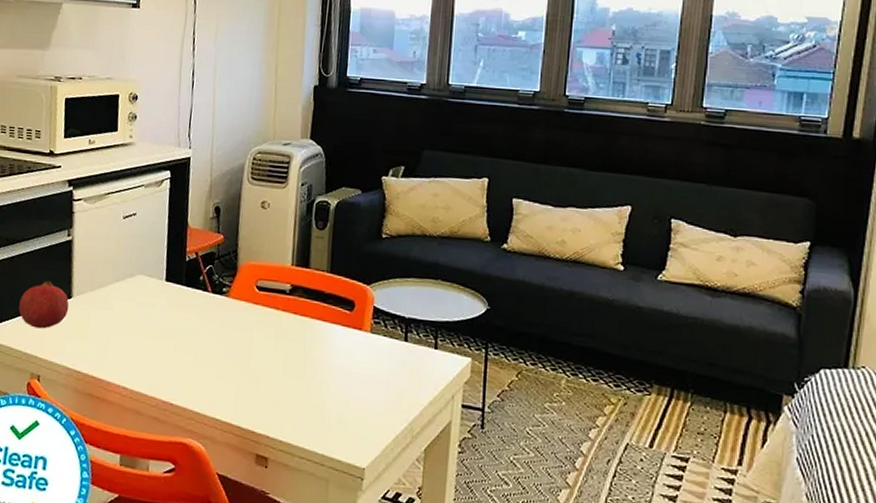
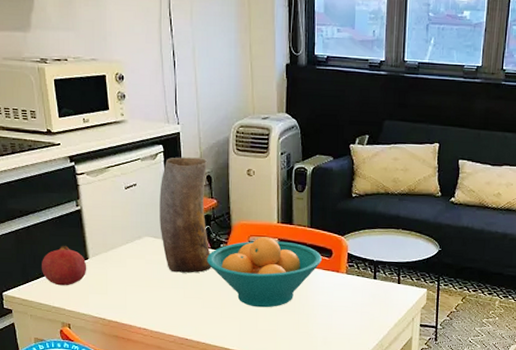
vase: none [156,184,217,322] -> present [159,157,212,273]
fruit bowl: none [205,281,342,370] -> present [207,237,322,308]

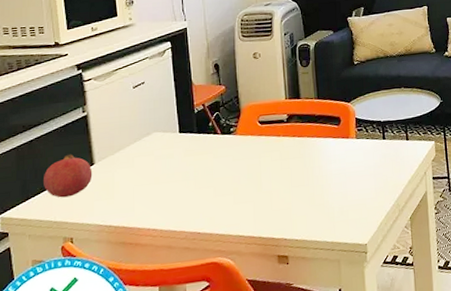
vase: present [159,157,212,273] -> none [168,48,223,165]
fruit bowl: present [207,237,322,308] -> none [217,114,331,187]

